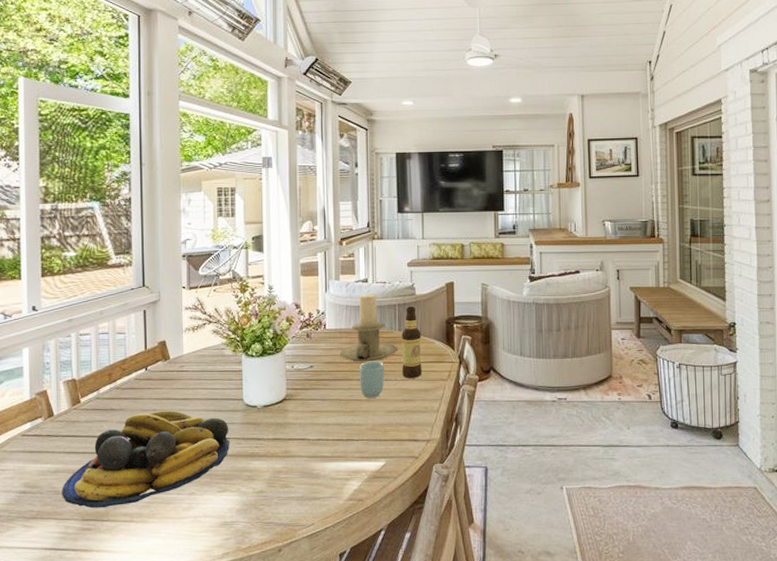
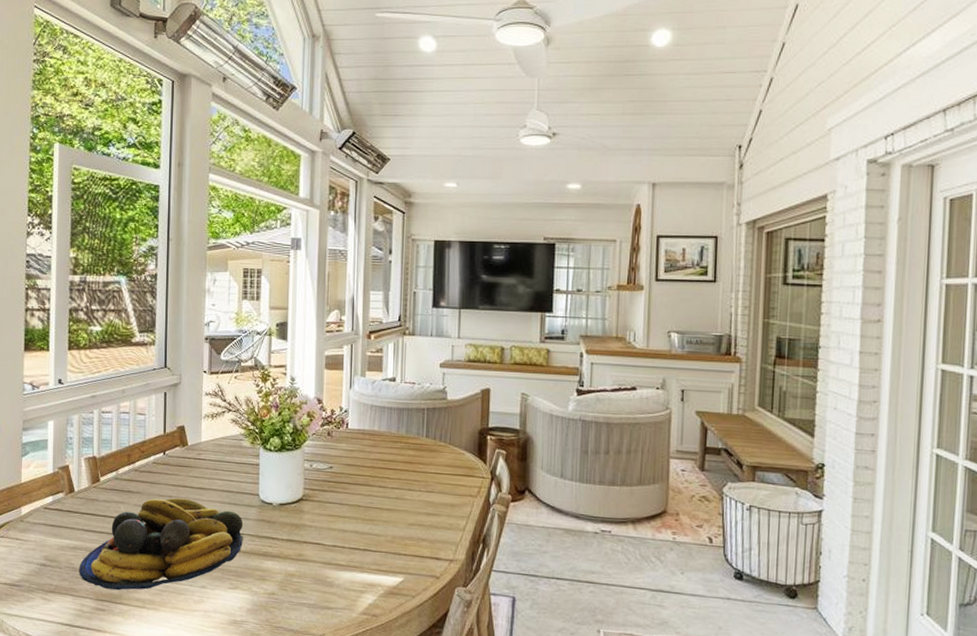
candle holder: present [340,294,397,362] -> none [361,394,424,469]
cup: present [360,362,384,398] -> none [381,468,408,508]
bottle: present [402,306,422,378] -> none [427,412,451,491]

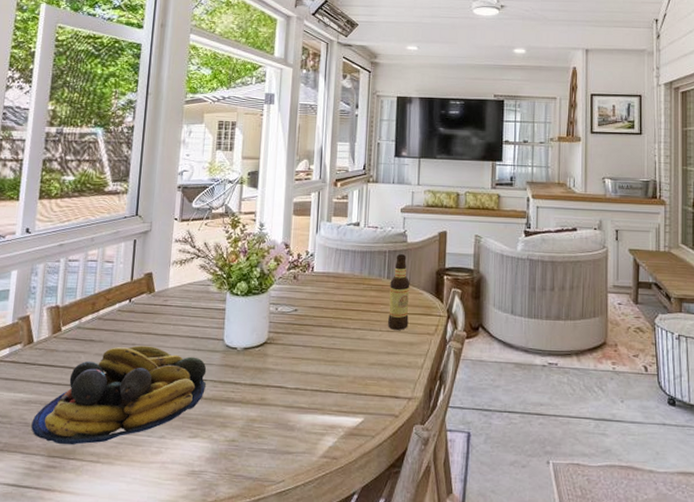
bottle: none [427,412,451,491] -> present [388,254,410,330]

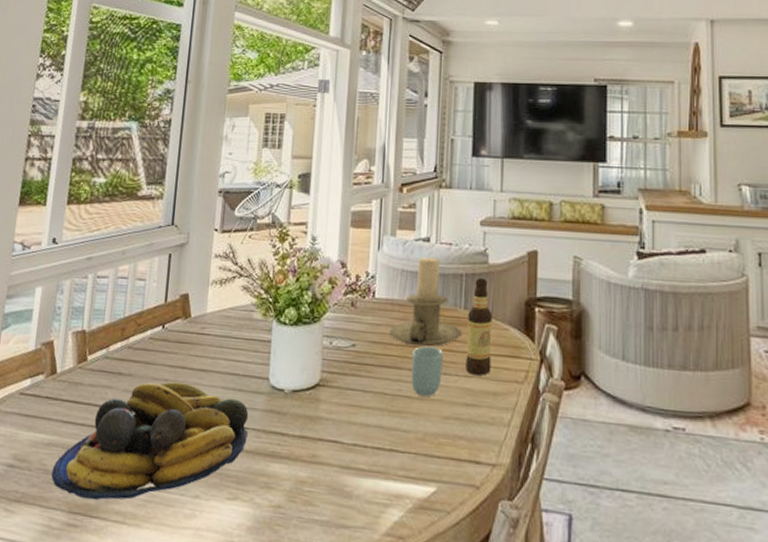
candle holder: none [325,238,385,310] -> present [389,257,461,347]
cup: none [343,309,370,348] -> present [411,347,443,396]

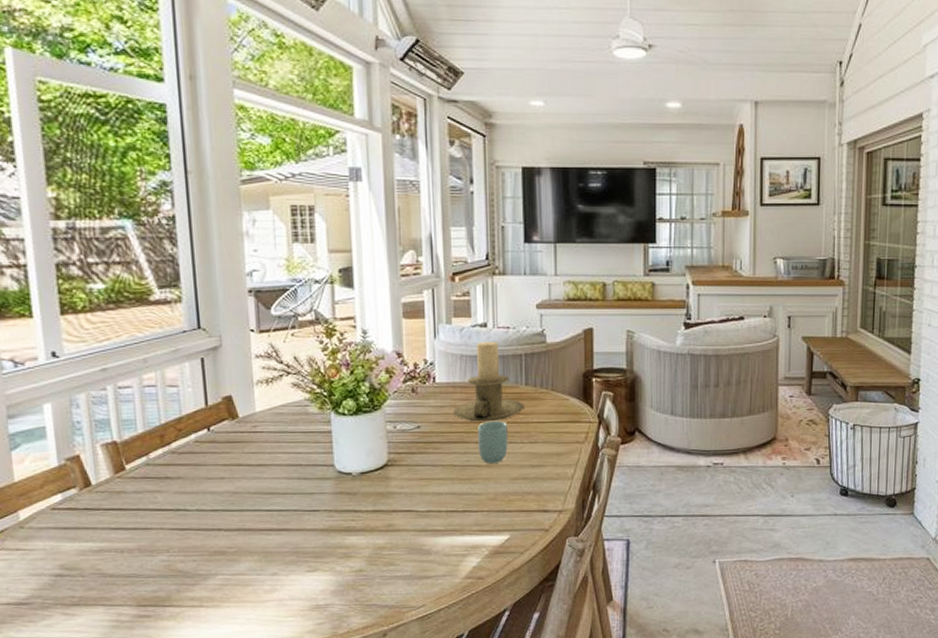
fruit bowl: present [51,382,249,500] -> none [109,478,319,593]
bottle: present [466,278,493,376] -> none [529,357,554,441]

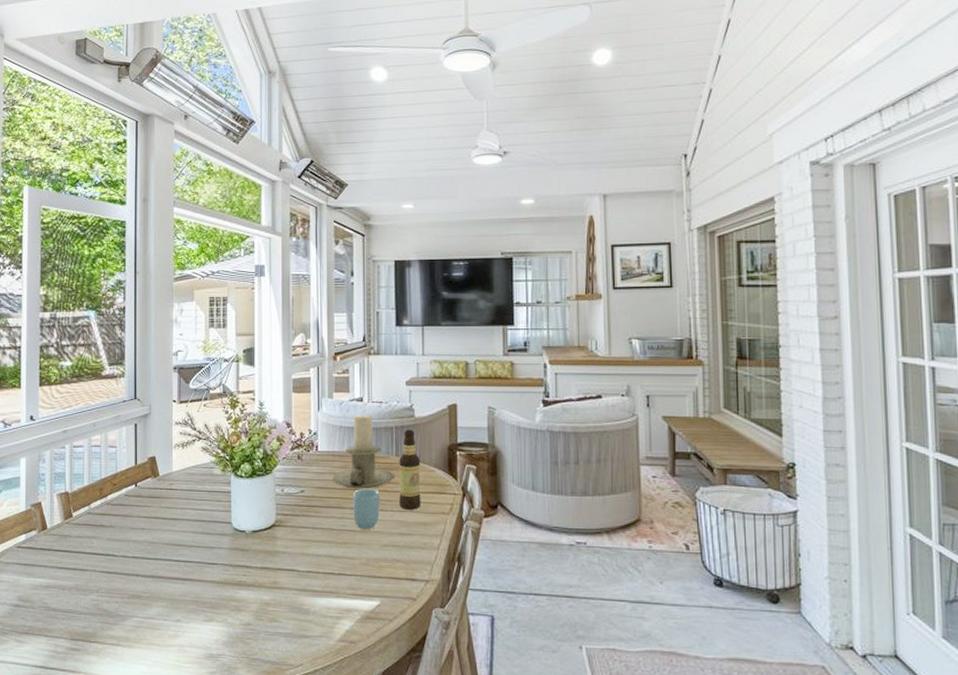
bottle: none [529,357,554,441] -> present [399,430,421,510]

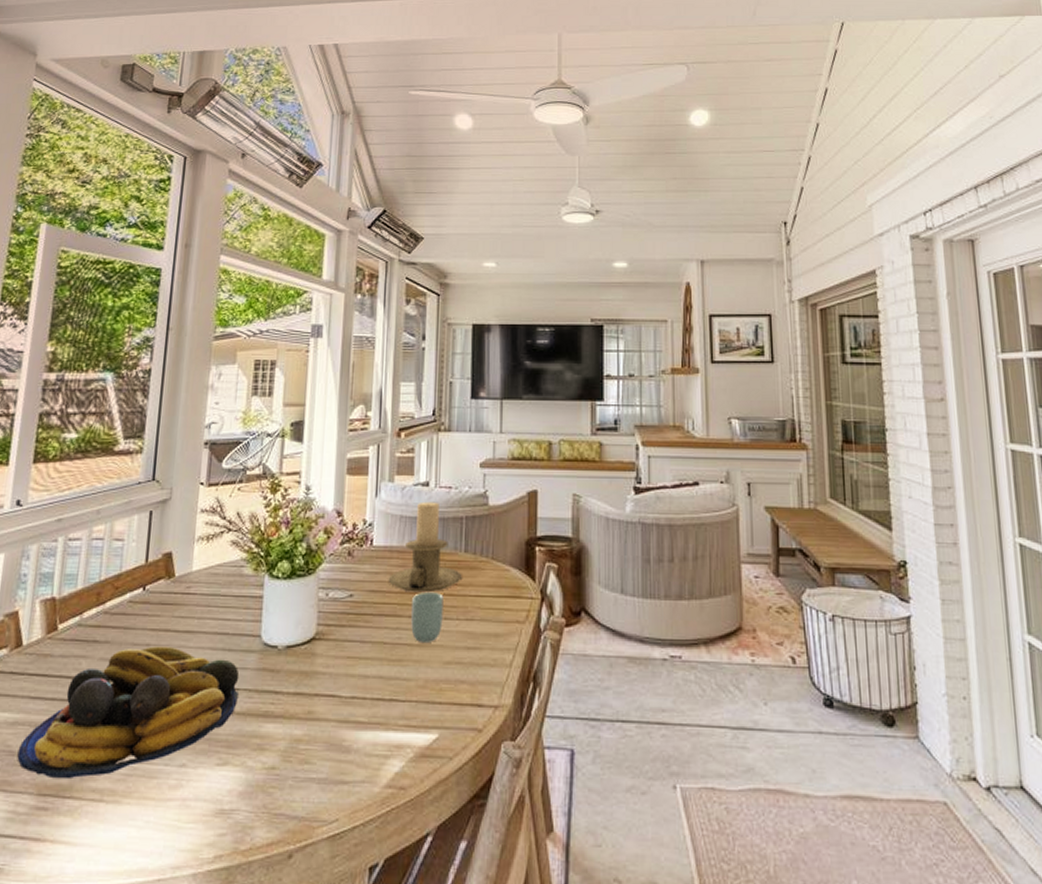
fruit bowl: none [53,530,217,629] -> present [17,646,240,779]
bottle: present [399,430,421,510] -> none [467,521,494,618]

